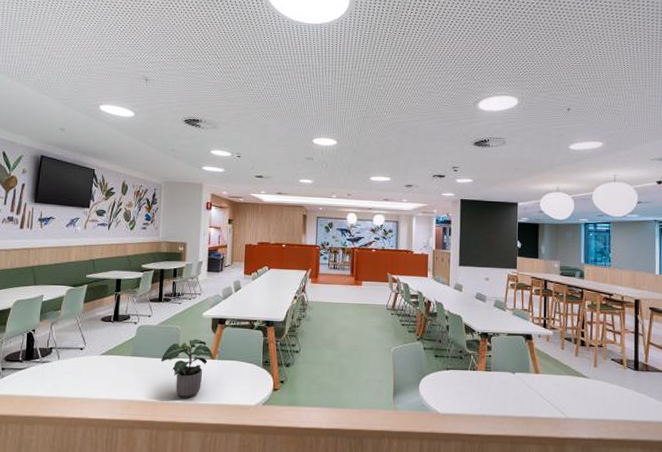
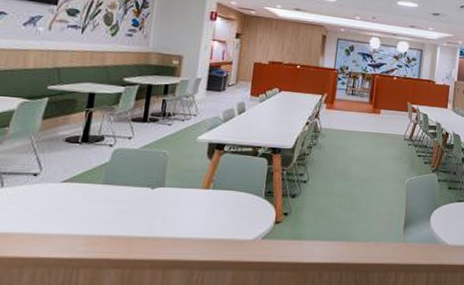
potted plant: present [160,339,214,398] -> none [140,166,208,232]

